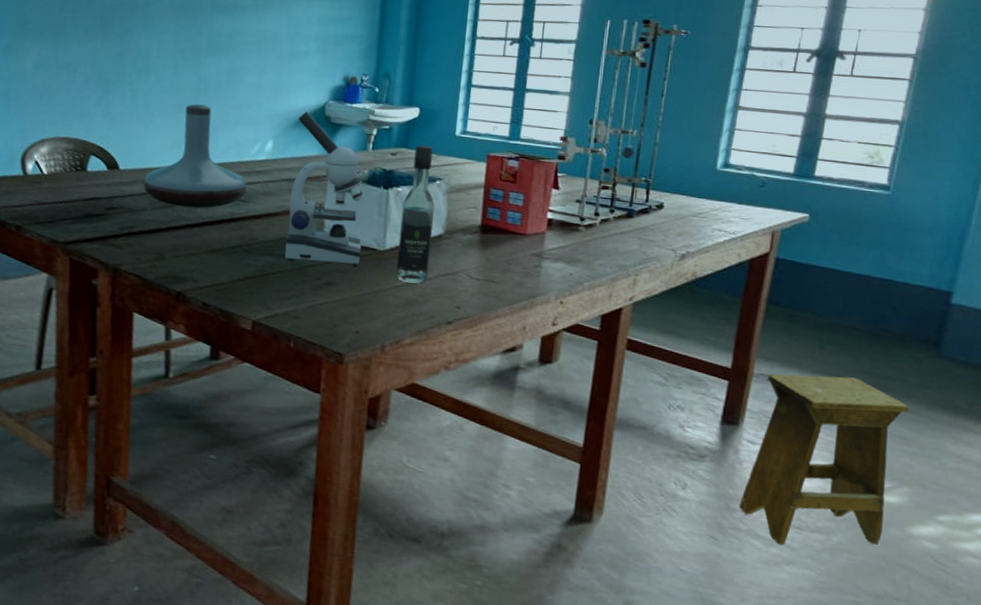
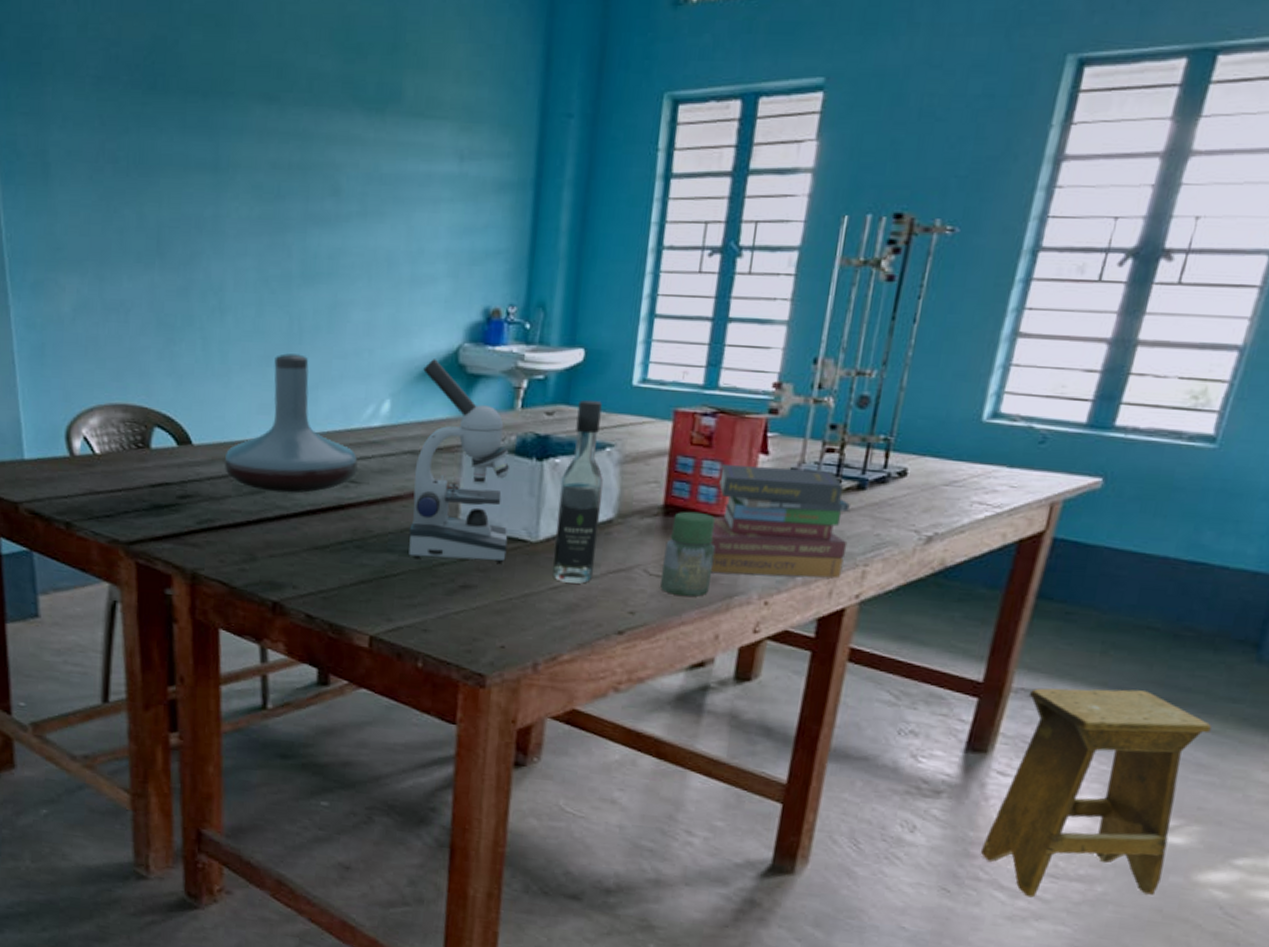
jar: none [480,230,521,296] -> present [660,511,716,597]
books: none [517,196,622,285] -> present [710,464,850,579]

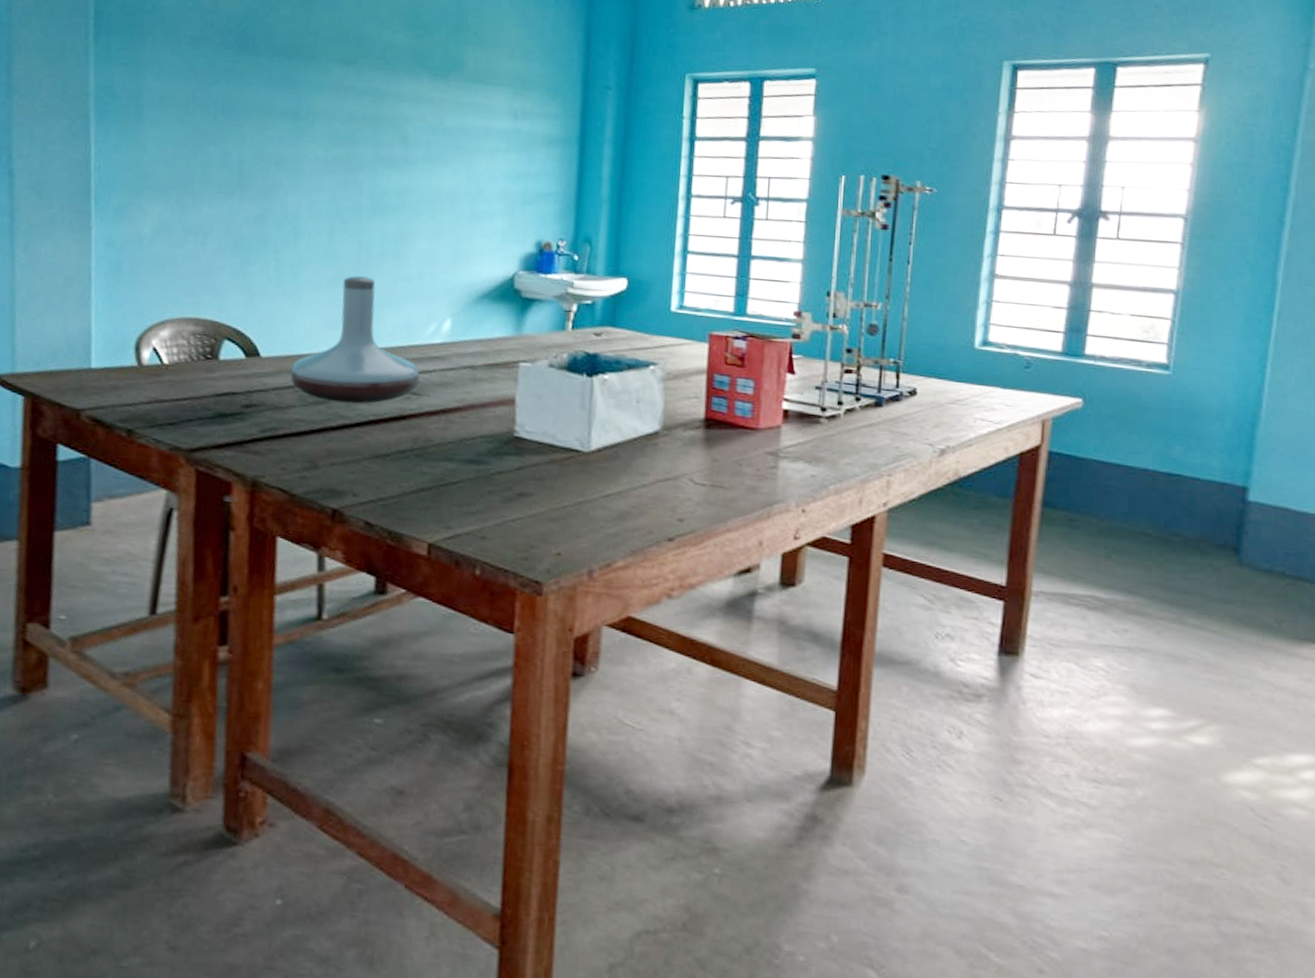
microscope: present [408,359,511,563] -> none [467,284,563,472]
bottle: present [552,399,604,584] -> none [604,323,650,492]
jar: present [660,511,716,597] -> none [706,424,754,505]
books: present [710,464,850,579] -> none [749,382,872,488]
stool: present [980,688,1212,898] -> none [1025,591,1211,804]

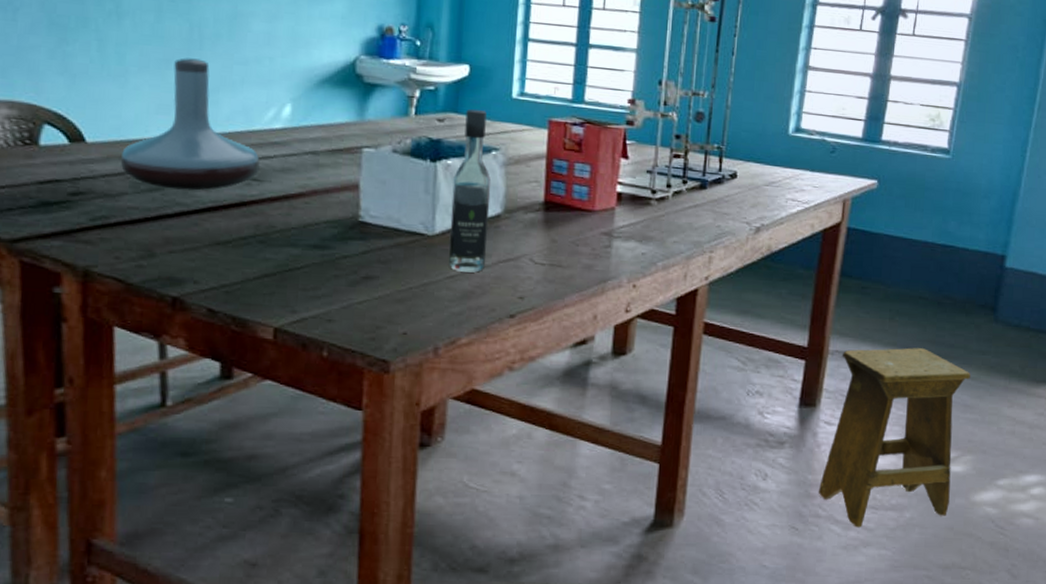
bottle: none [604,323,650,492] -> present [448,109,492,273]
stool: none [1025,591,1211,804] -> present [818,347,970,528]

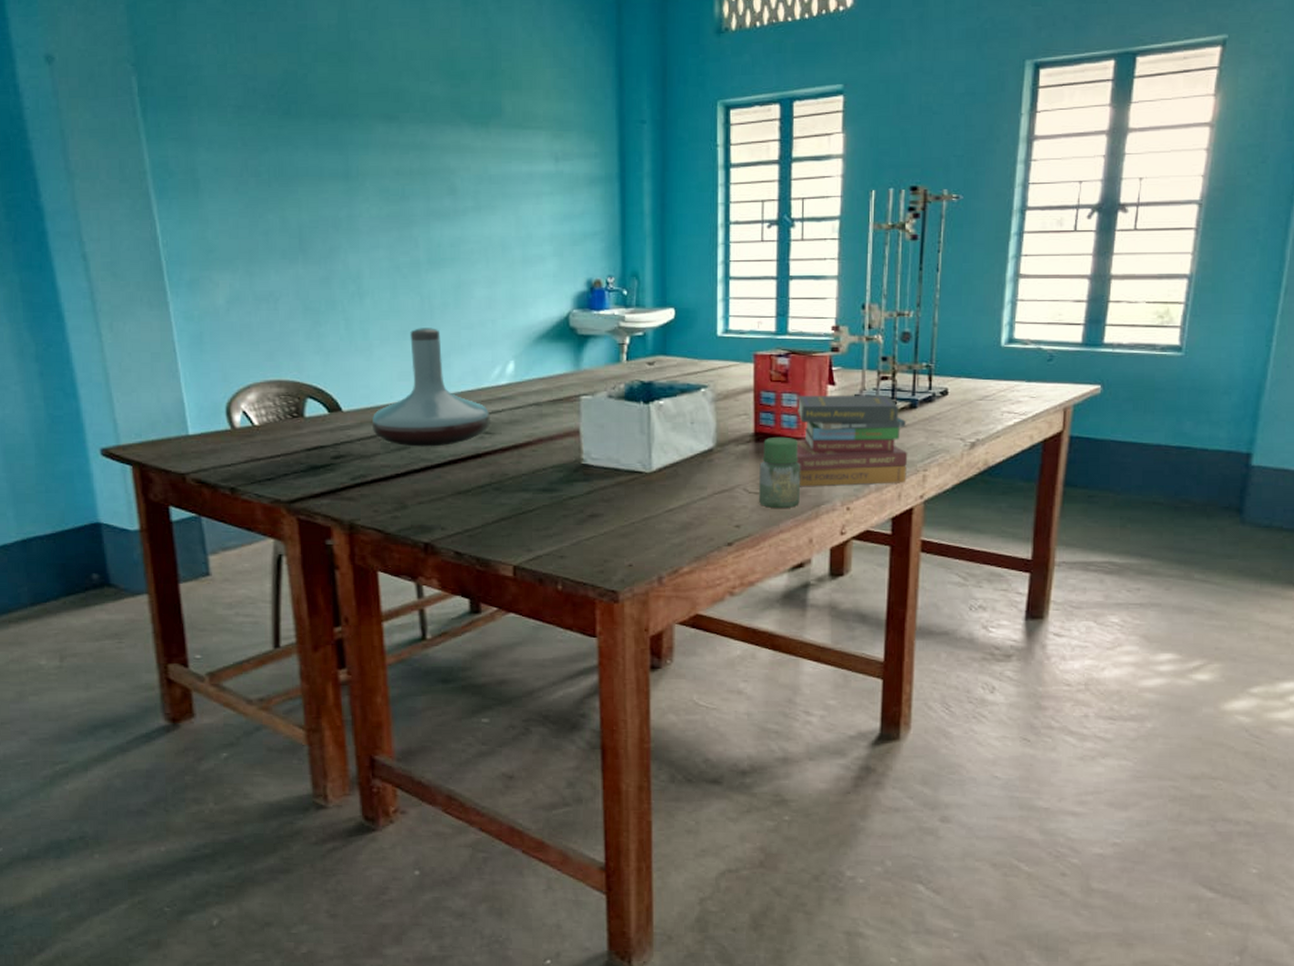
bottle: present [448,109,492,273] -> none [666,350,702,505]
jar: none [545,207,590,282] -> present [759,436,801,509]
books: none [585,166,696,264] -> present [796,394,908,486]
stool: present [818,347,970,528] -> none [1049,555,1215,739]

